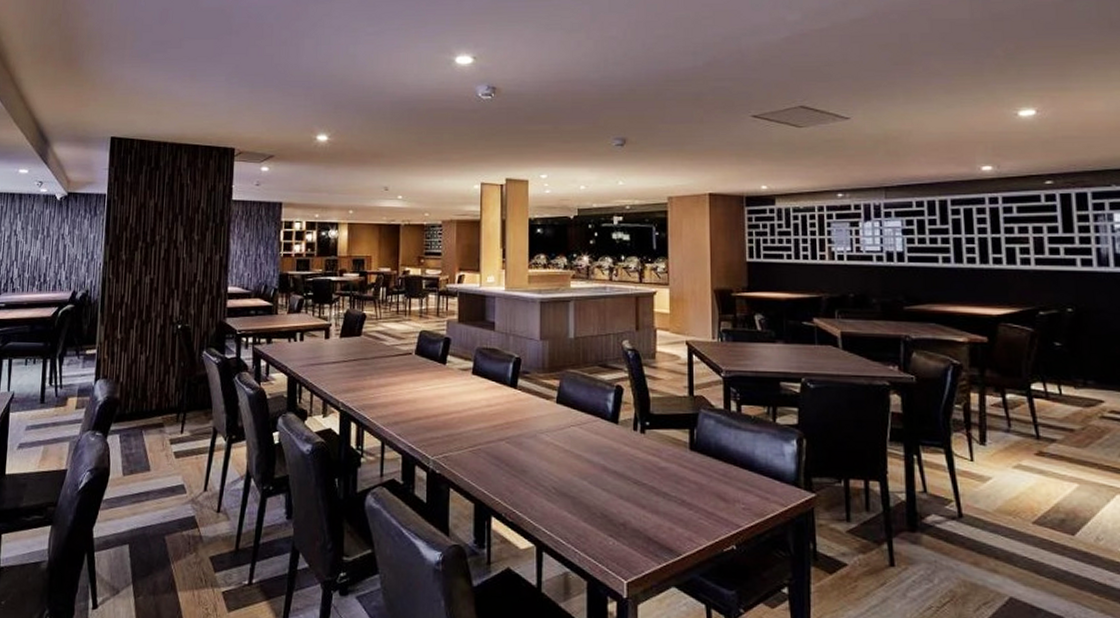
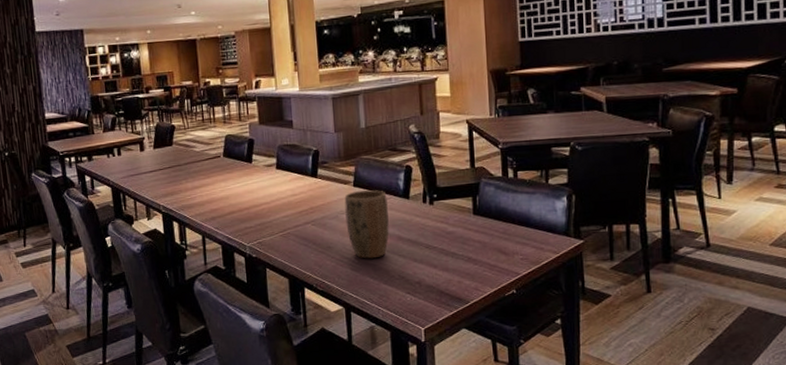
plant pot: none [545,408,593,490] -> present [344,189,389,259]

